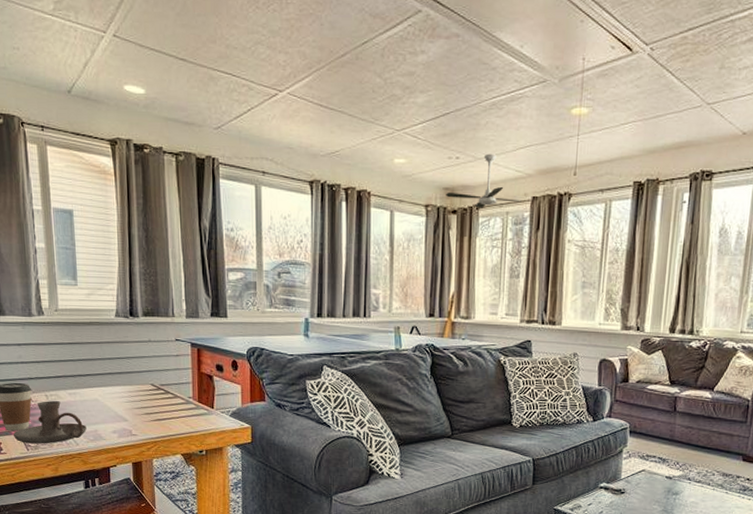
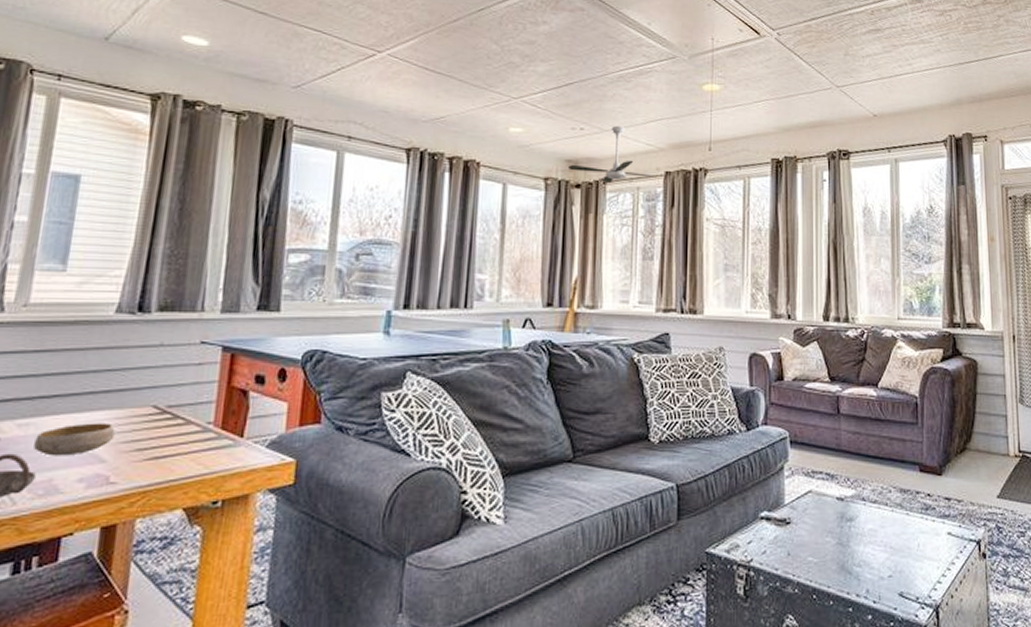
bowl: none [81,394,130,416] -> present [34,423,116,456]

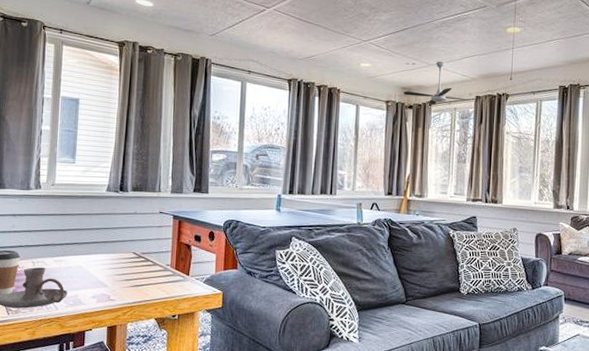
bowl: present [34,423,116,456] -> none [65,261,112,282]

